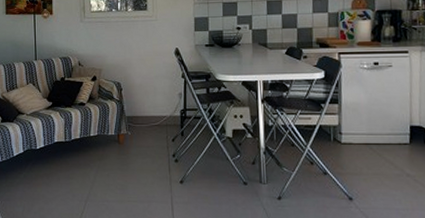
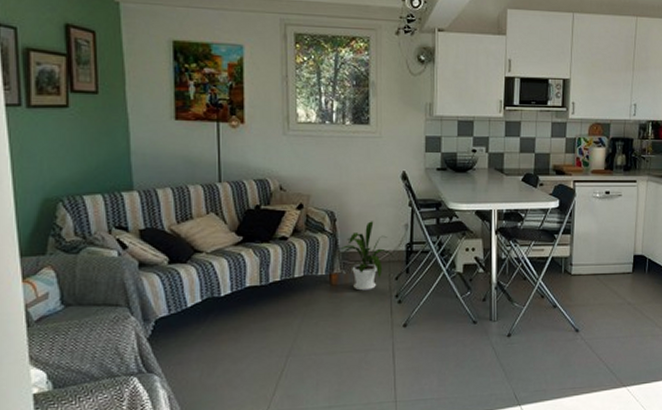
house plant: none [125,90,171,150] -> present [340,221,395,291]

